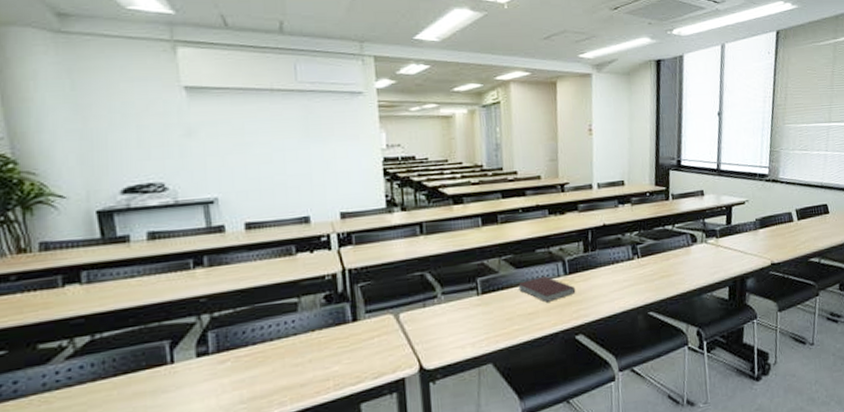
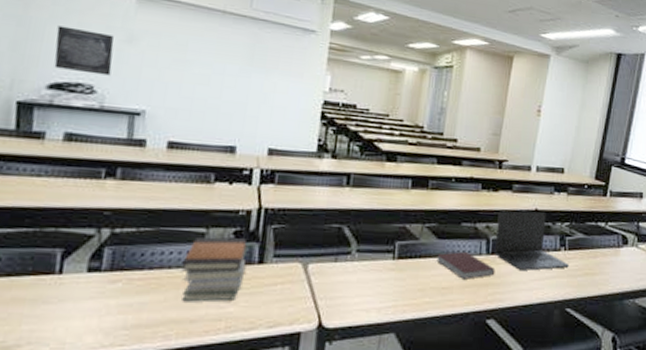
wall art: none [118,131,178,173] -> present [54,25,114,76]
book stack: none [282,301,342,369] -> present [181,237,249,302]
laptop: none [568,225,644,284] -> present [494,210,569,271]

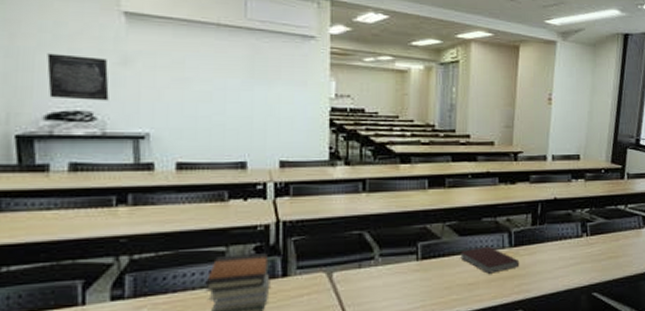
laptop: present [494,210,569,271] -> none [517,199,592,260]

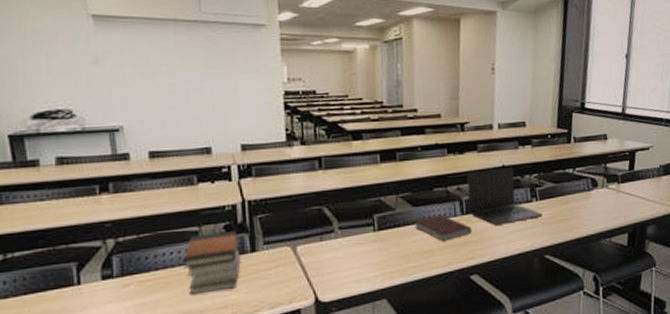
wall art: present [47,53,109,101] -> none [29,58,85,99]
laptop: none [517,199,592,260] -> present [467,166,542,225]

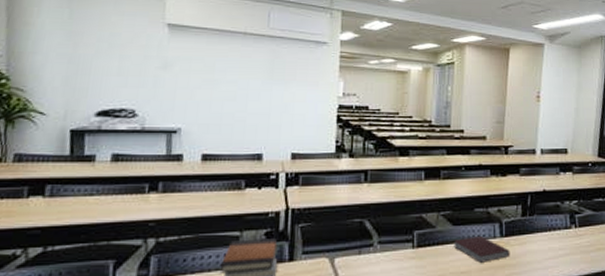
laptop: present [467,166,542,225] -> none [507,191,581,250]

